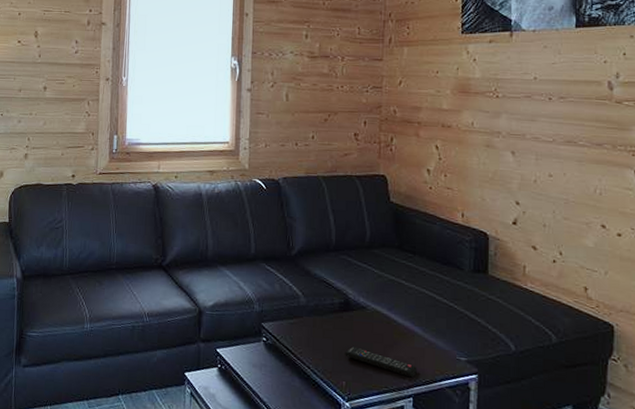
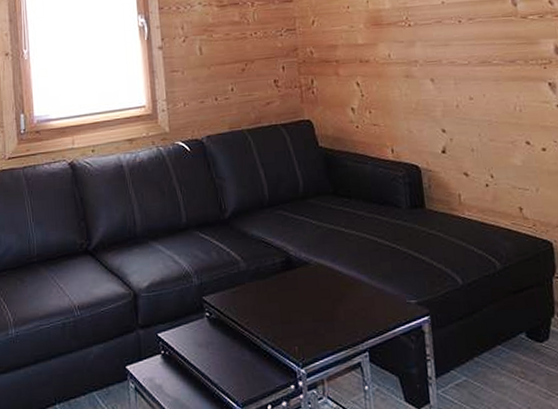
remote control: present [345,346,417,378] -> none [293,306,369,331]

